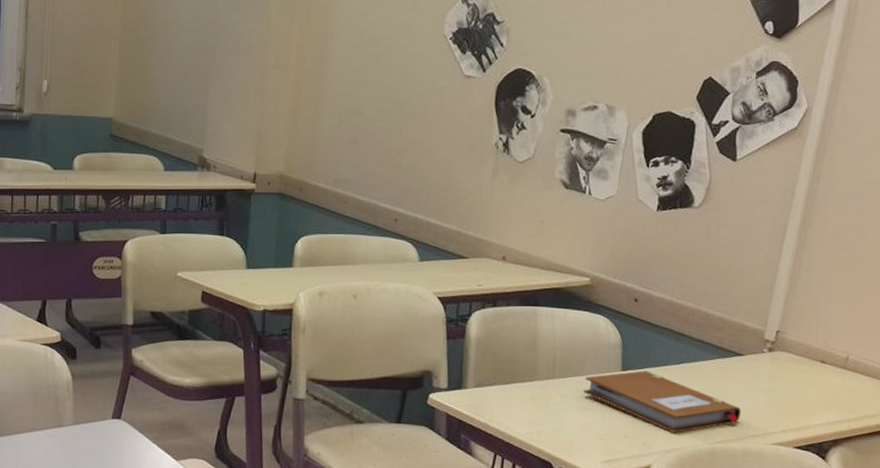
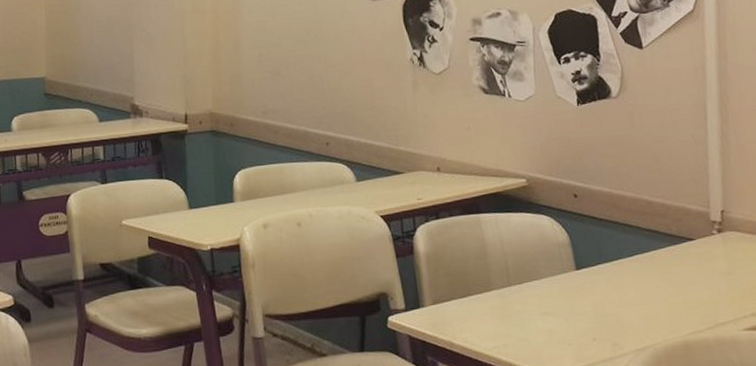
notebook: present [582,370,741,433] -> none [541,267,706,330]

